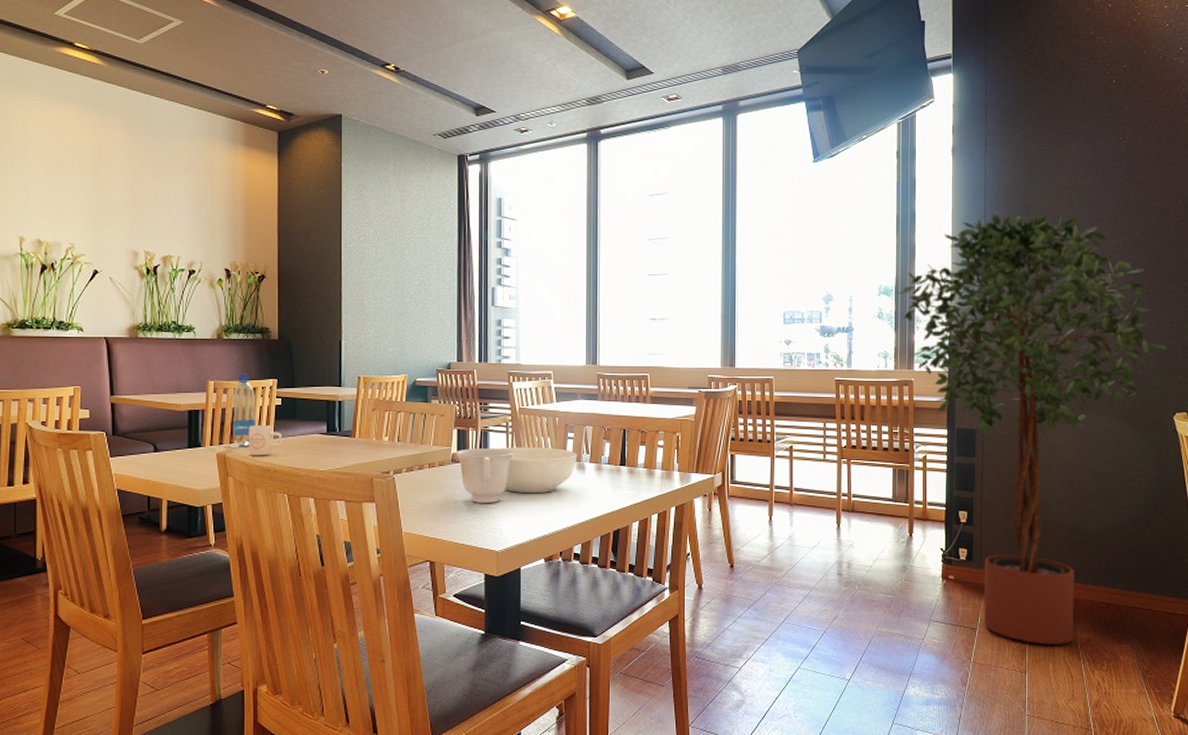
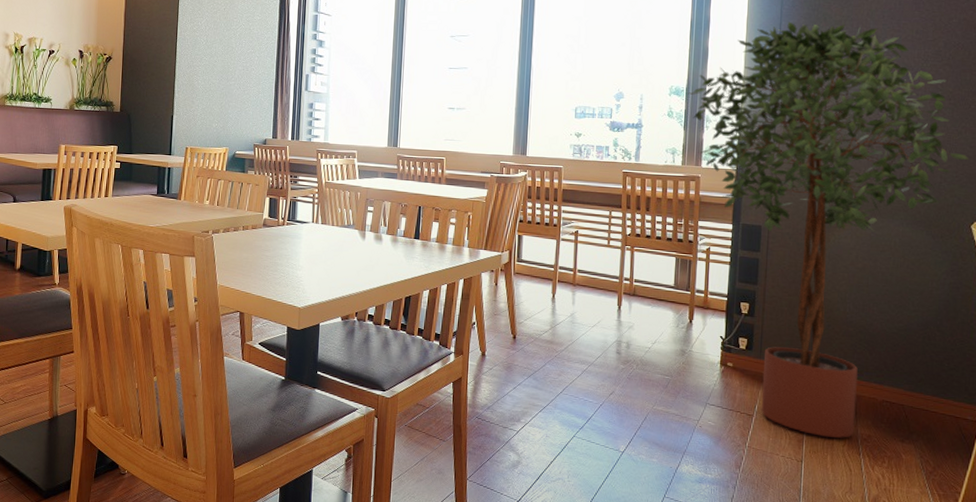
bottle: present [232,374,255,446] -> none [78,140,99,202]
mug: present [248,425,283,456] -> none [90,184,120,211]
teacup: present [455,448,515,503] -> none [267,215,319,265]
bowl: present [498,447,578,494] -> none [305,216,376,259]

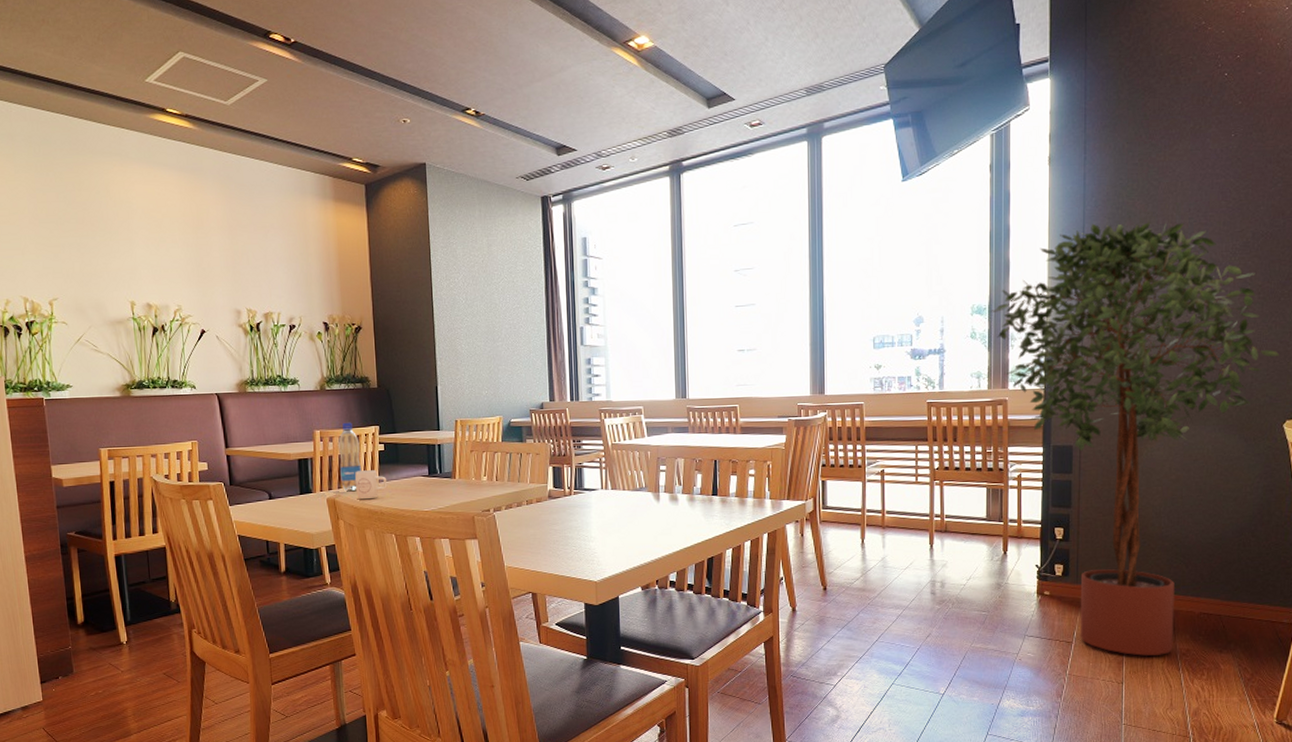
bottle: none [78,140,99,202] -> present [338,422,361,491]
mug: none [90,184,120,211] -> present [354,470,388,500]

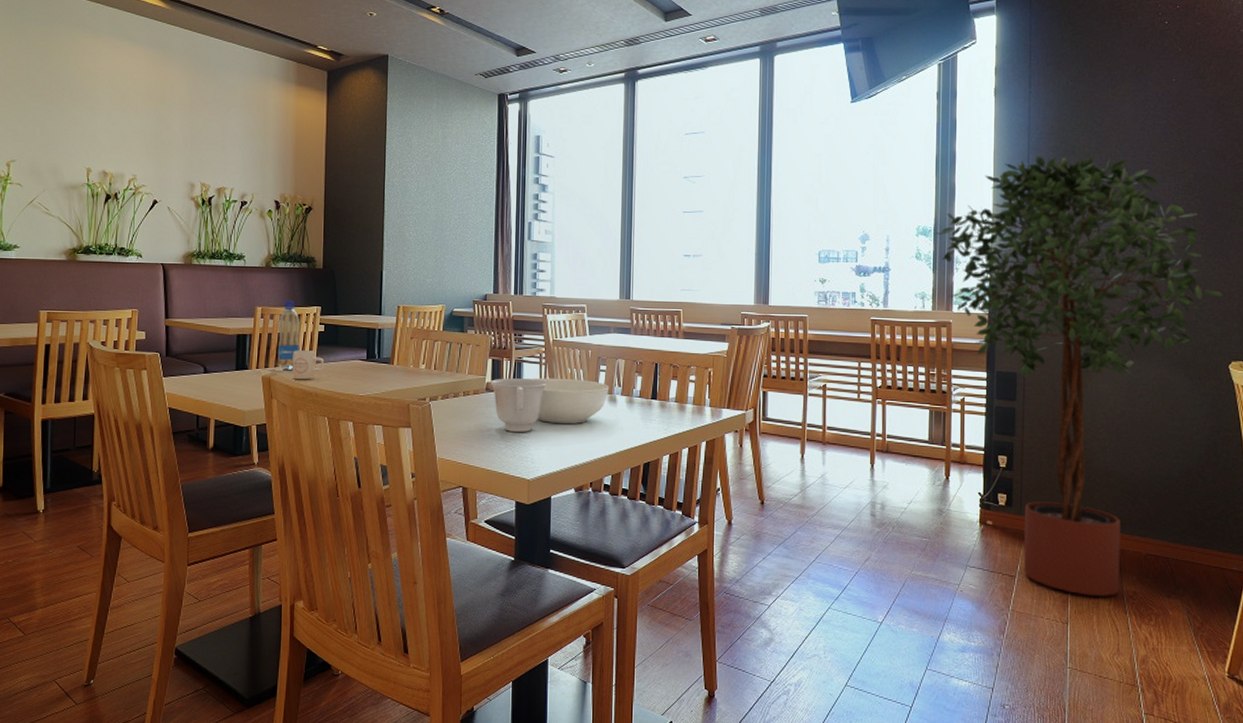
teacup: none [551,483,609,536] -> present [489,378,548,432]
bowl: none [593,480,671,526] -> present [532,378,610,424]

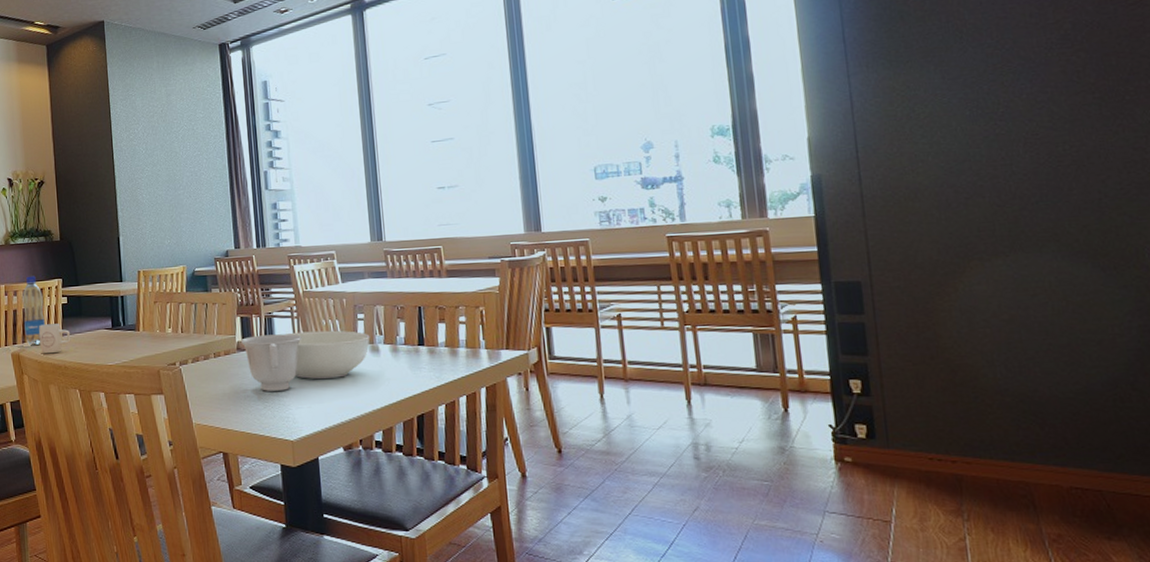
potted tree: present [935,155,1224,596] -> none [734,19,1136,541]

